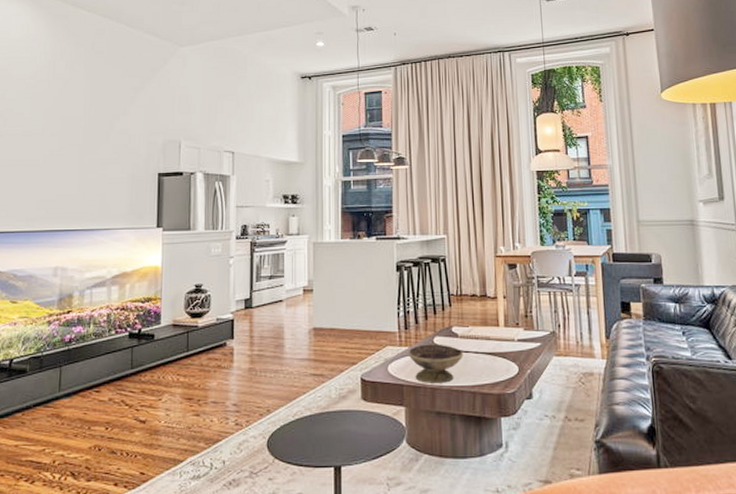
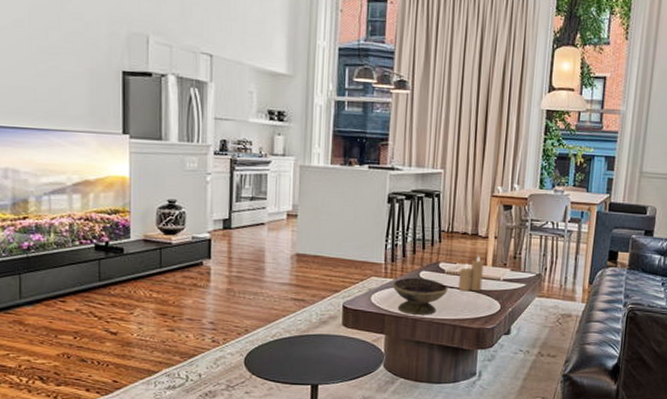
candle: none [472,317,497,355] -> present [458,256,484,292]

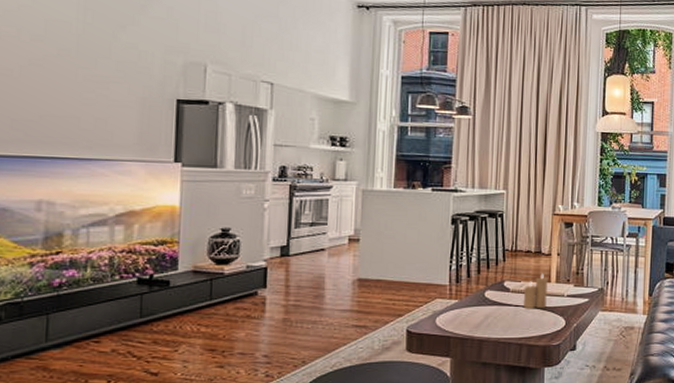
decorative bowl: present [392,277,448,315] -> none [457,297,514,335]

